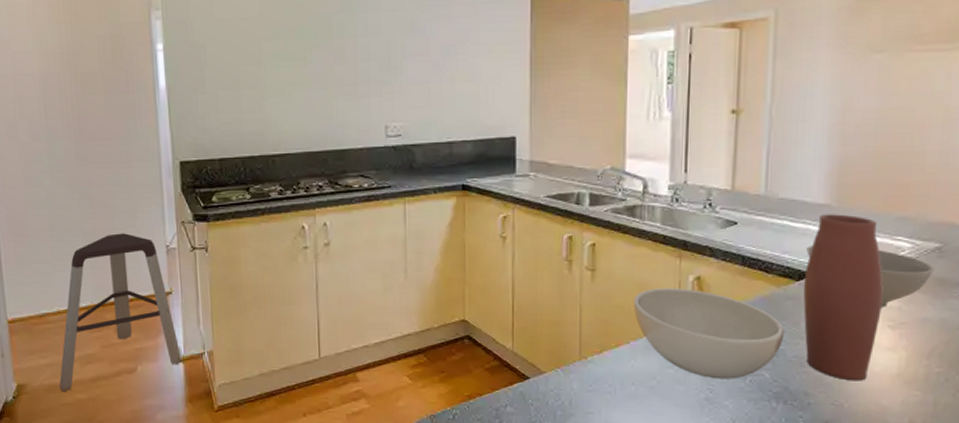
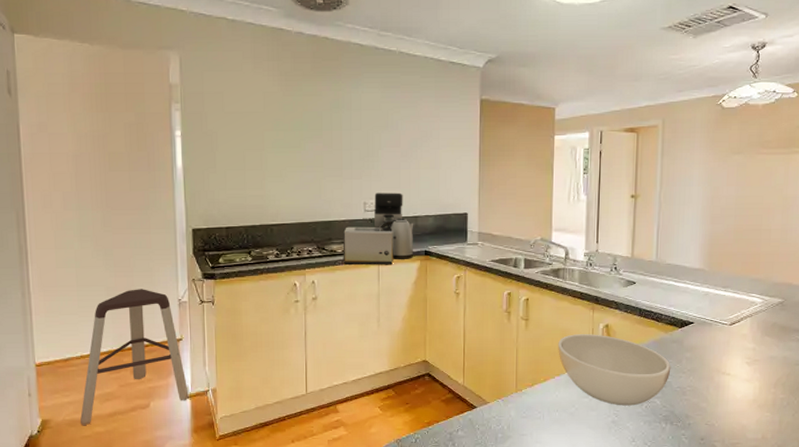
toaster: none [360,155,426,204] -> present [343,226,396,266]
coffee maker: none [398,113,434,158] -> present [374,192,403,229]
kettle: none [405,144,448,196] -> present [379,218,414,259]
vase: present [803,214,884,381] -> none [684,276,742,406]
bowl: present [806,246,935,307] -> none [686,301,779,348]

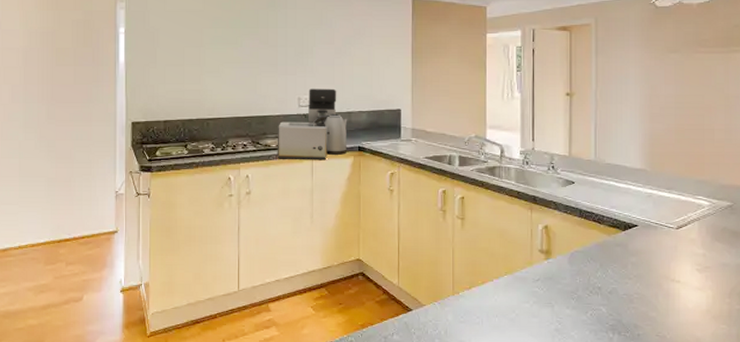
step stool: present [80,289,189,426] -> none [15,180,121,318]
bowl: present [558,334,671,406] -> none [496,235,616,313]

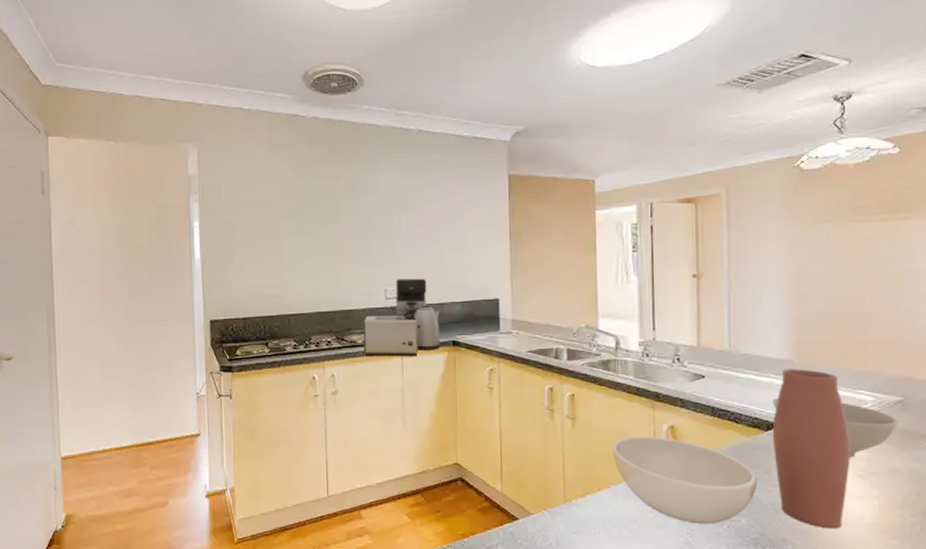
bowl: none [496,235,616,313] -> present [612,436,758,524]
vase: none [628,177,690,316] -> present [772,369,850,529]
bowl: none [629,202,729,254] -> present [772,398,899,458]

